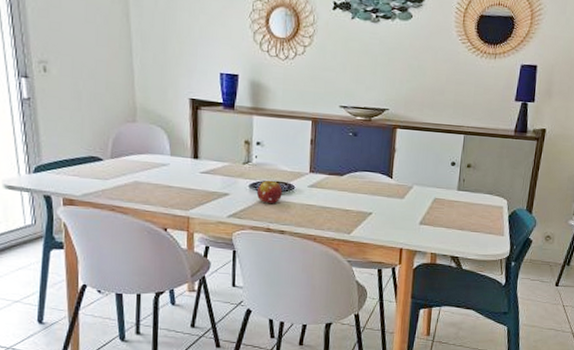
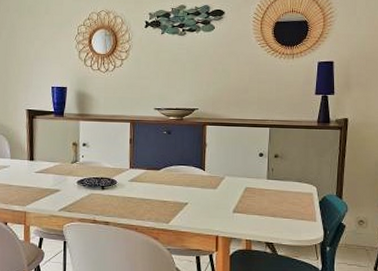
fruit: present [256,180,283,203] -> none [83,176,106,197]

